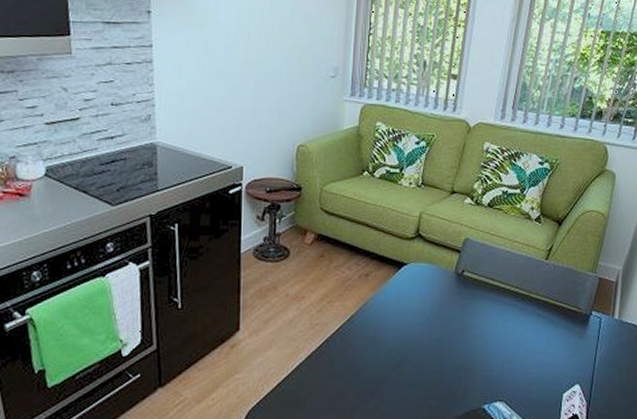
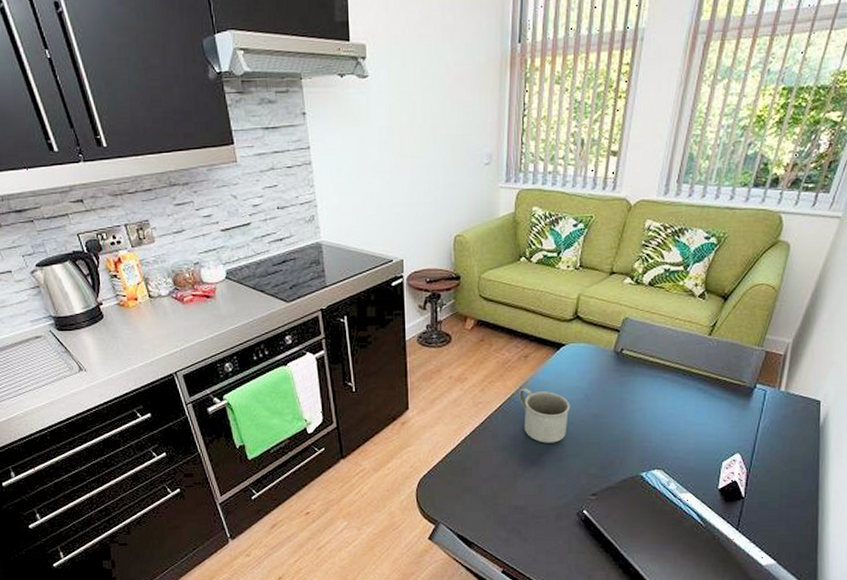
mug: none [359,309,411,371] -> present [519,388,570,443]

